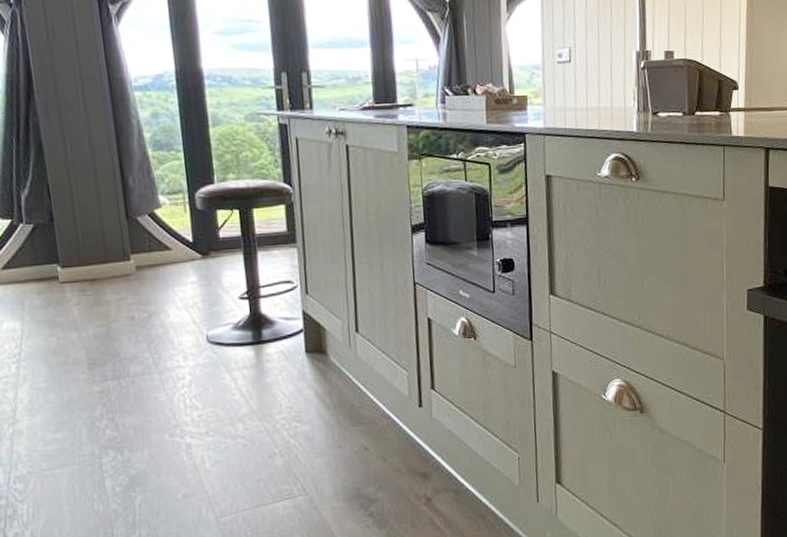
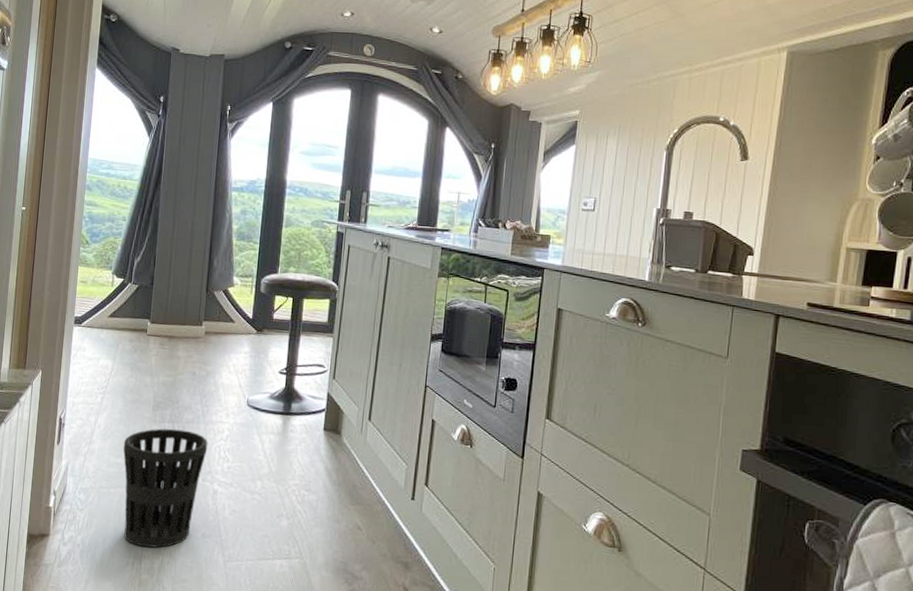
wastebasket: none [59,384,169,526] -> present [123,428,208,548]

